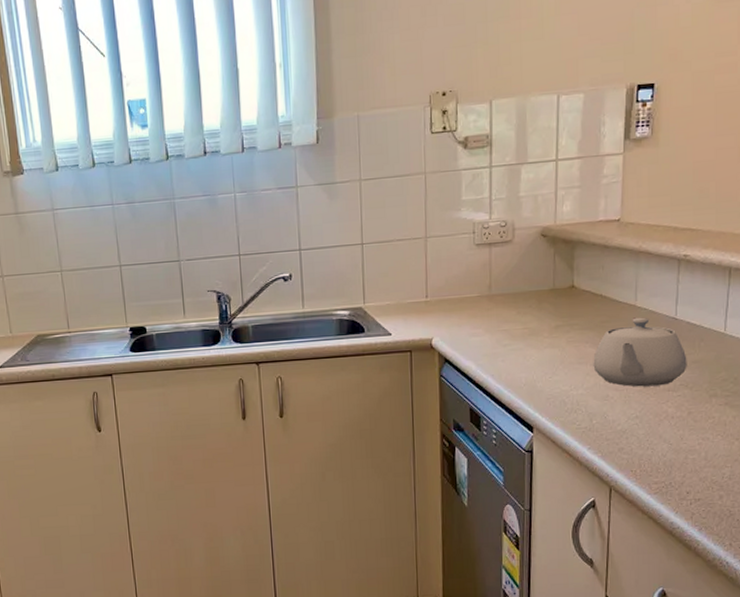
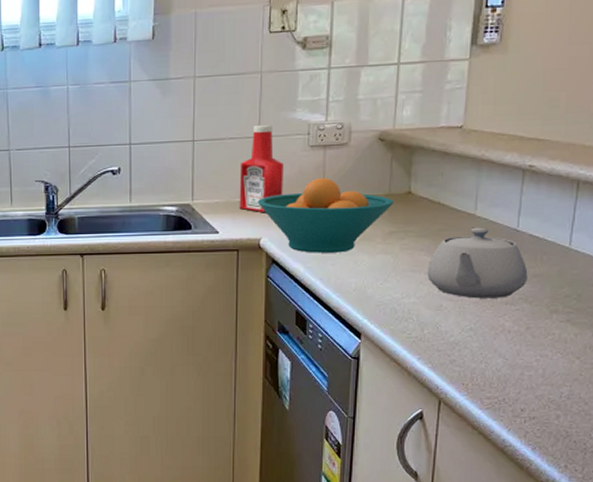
ketchup bottle: none [409,225,452,313] -> present [239,125,283,213]
fruit bowl: none [427,275,559,351] -> present [257,177,394,253]

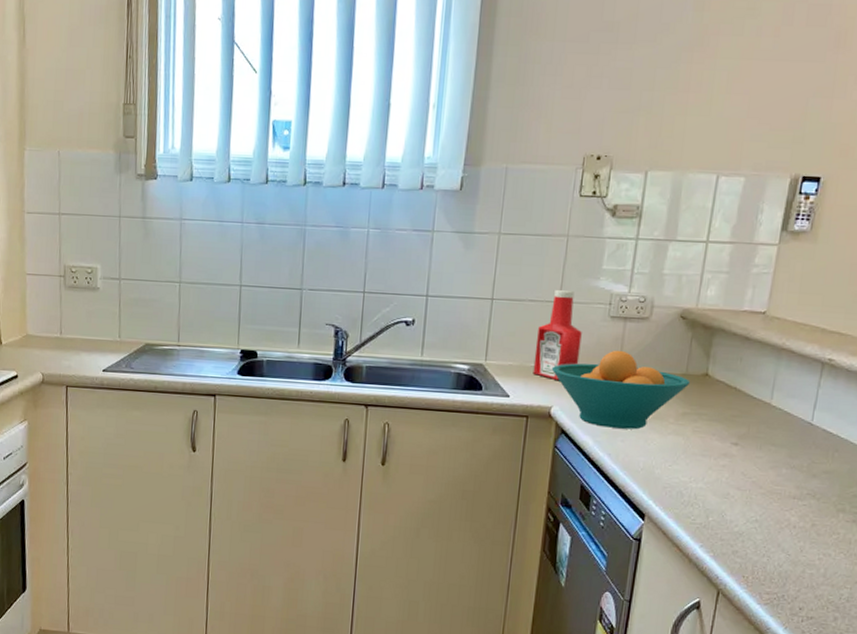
teapot: present [427,227,528,299] -> none [717,416,818,492]

